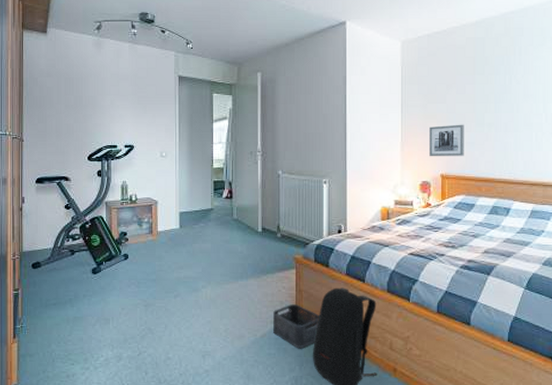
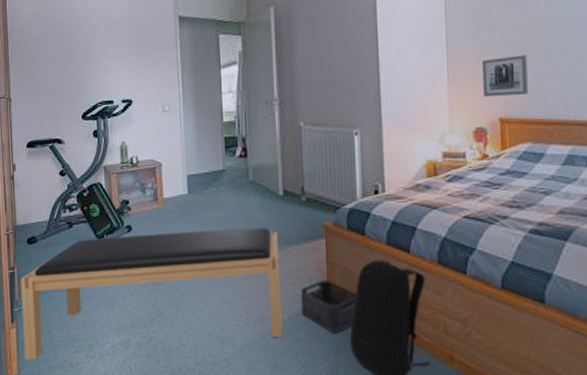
bench: none [23,258,256,372] -> present [20,227,283,360]

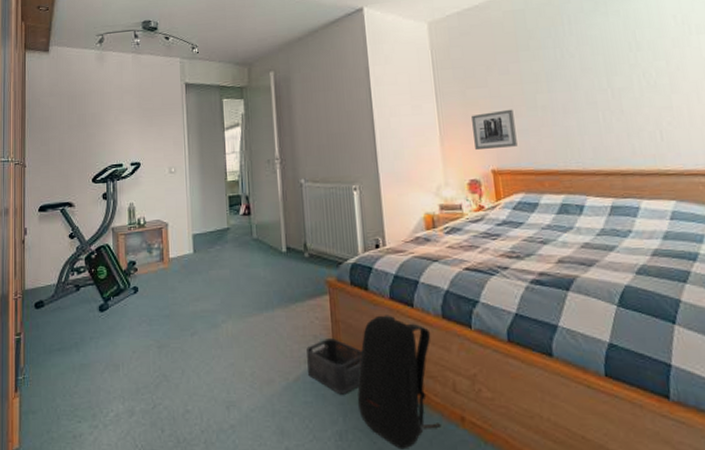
bench: present [20,227,283,360] -> none [26,285,289,433]

